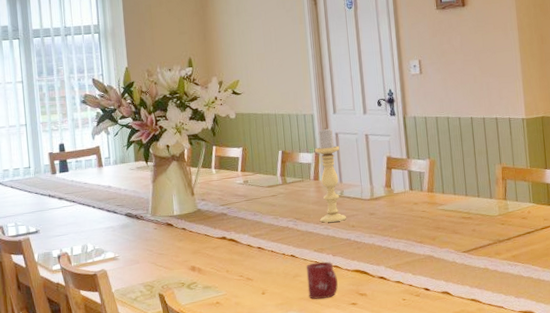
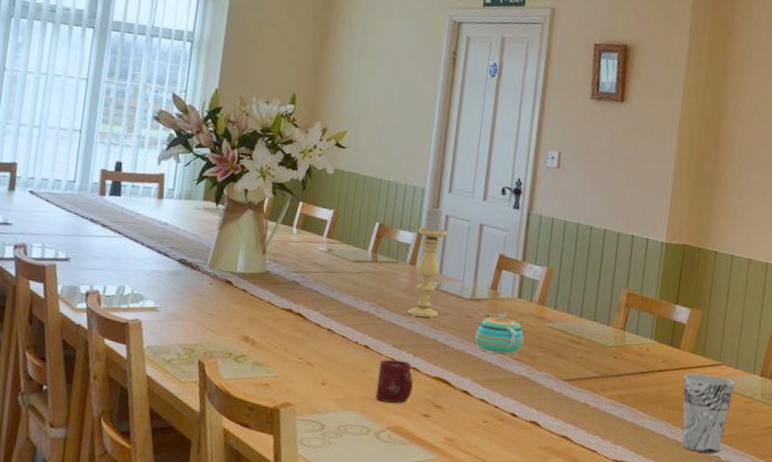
teapot: none [380,205,423,241] -> present [474,312,524,354]

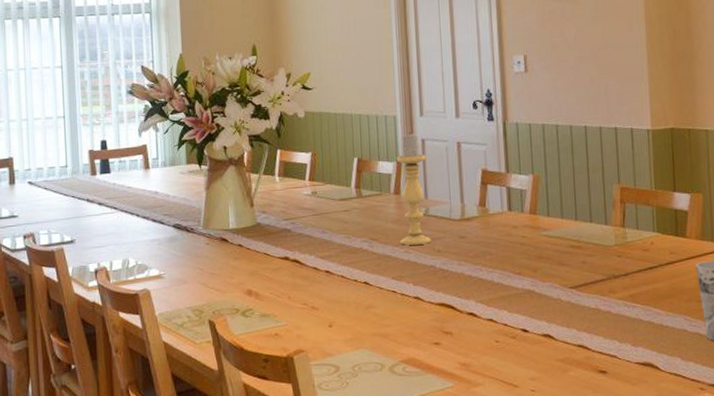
cup: present [375,359,413,403] -> none [381,291,419,336]
teapot: present [474,312,524,354] -> none [471,228,522,271]

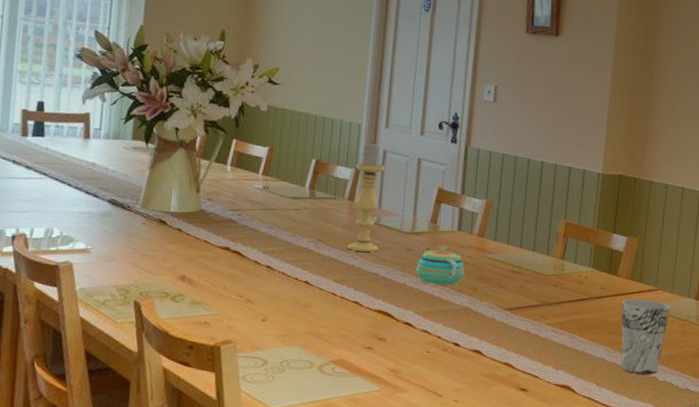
teapot: none [471,228,522,271] -> present [416,245,465,286]

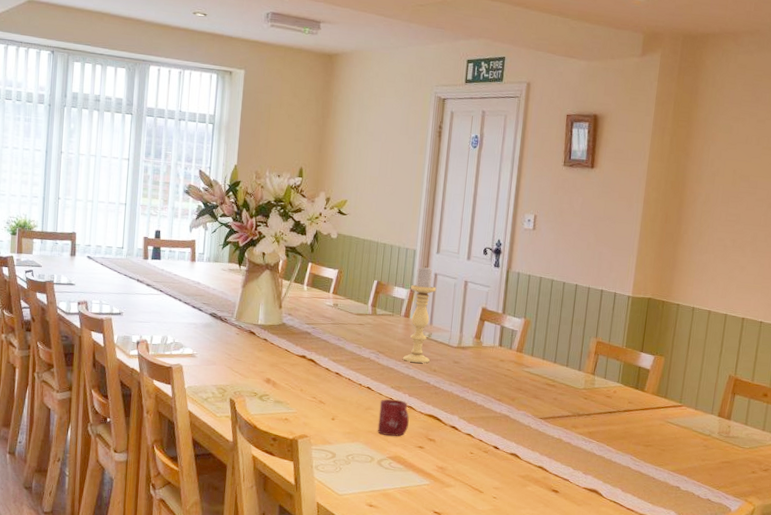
cup: none [317,294,355,337] -> present [377,399,409,436]
teapot: present [416,245,465,286] -> none [461,358,505,395]
cup: present [621,299,671,375] -> none [646,413,695,484]

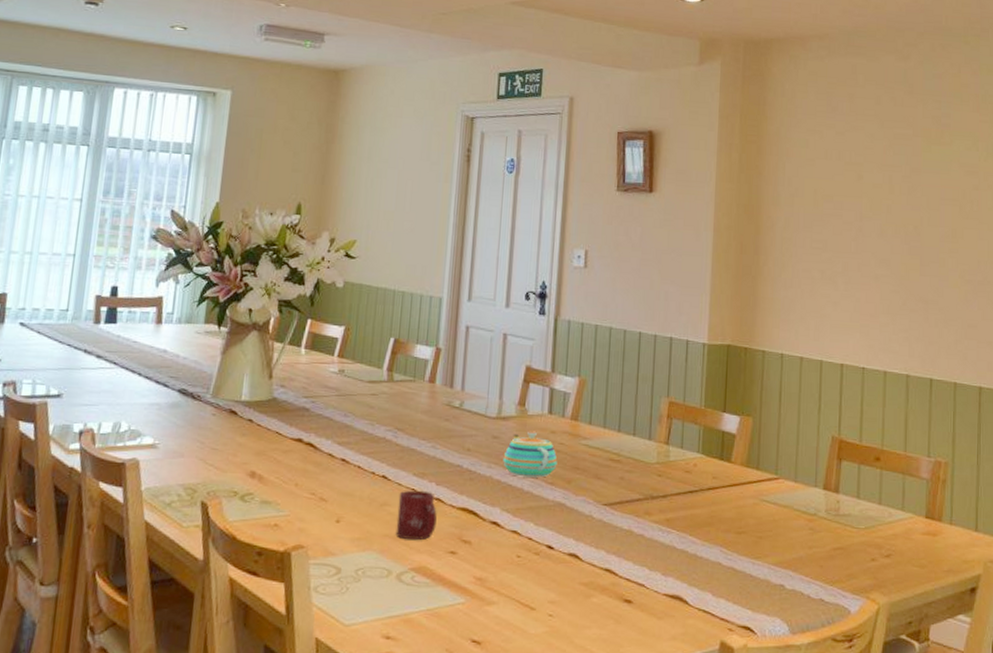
candle holder: present [403,266,437,363] -> none [428,317,469,441]
teapot: none [461,358,505,395] -> present [503,431,558,478]

